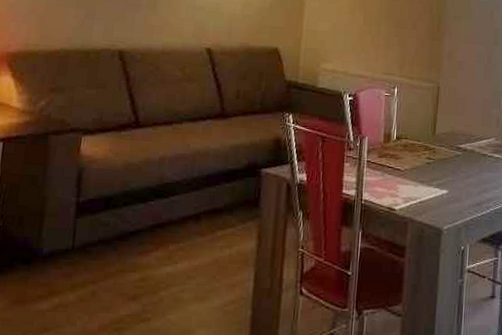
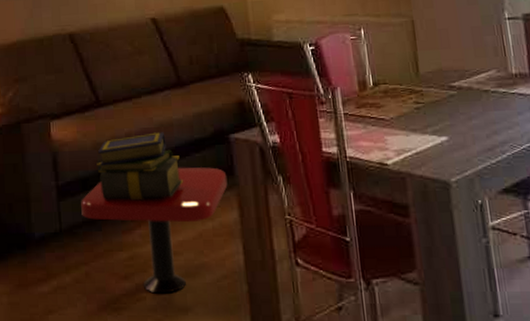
pedestal table: none [99,195,252,316] -> present [81,167,228,294]
stack of books: none [123,159,210,224] -> present [97,132,183,201]

